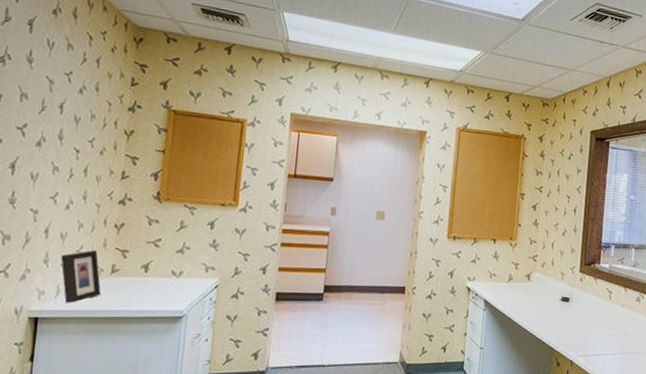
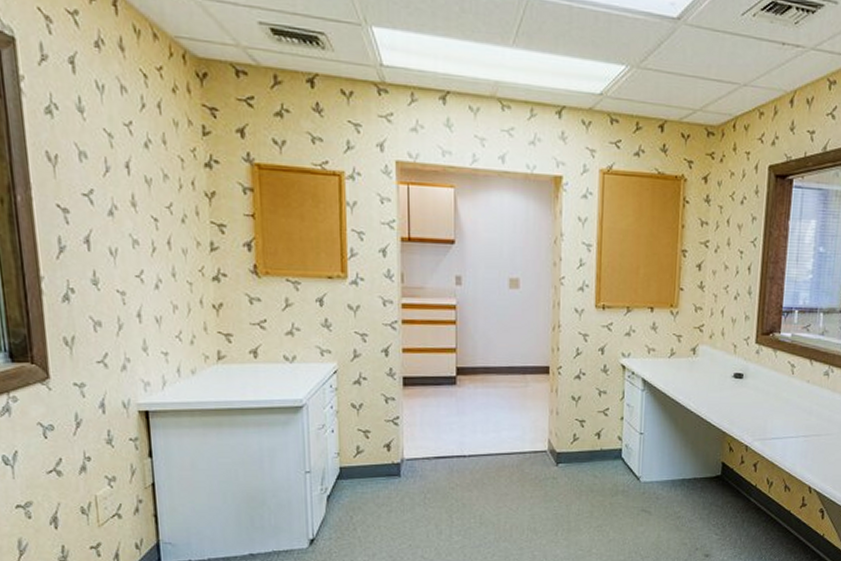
picture frame: present [61,250,102,303] -> none [160,335,211,395]

